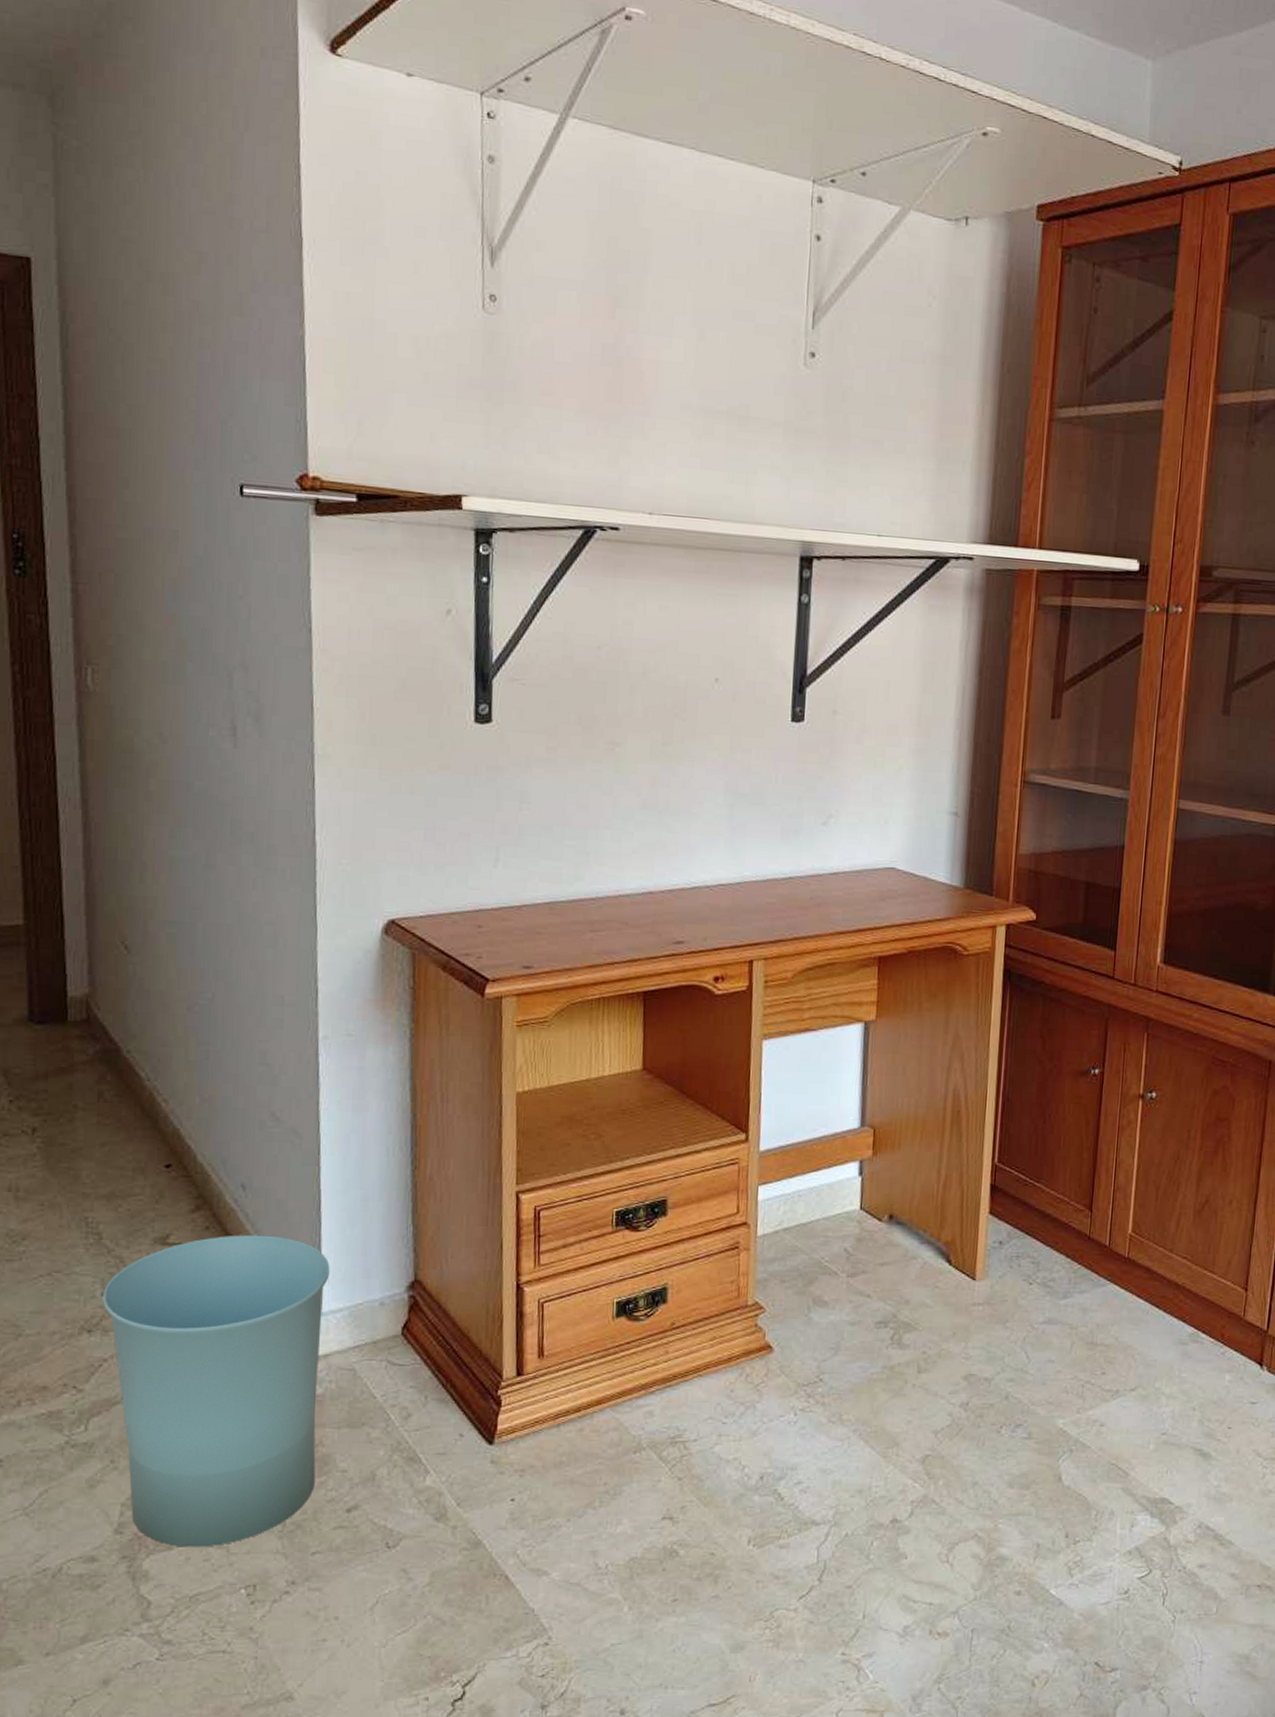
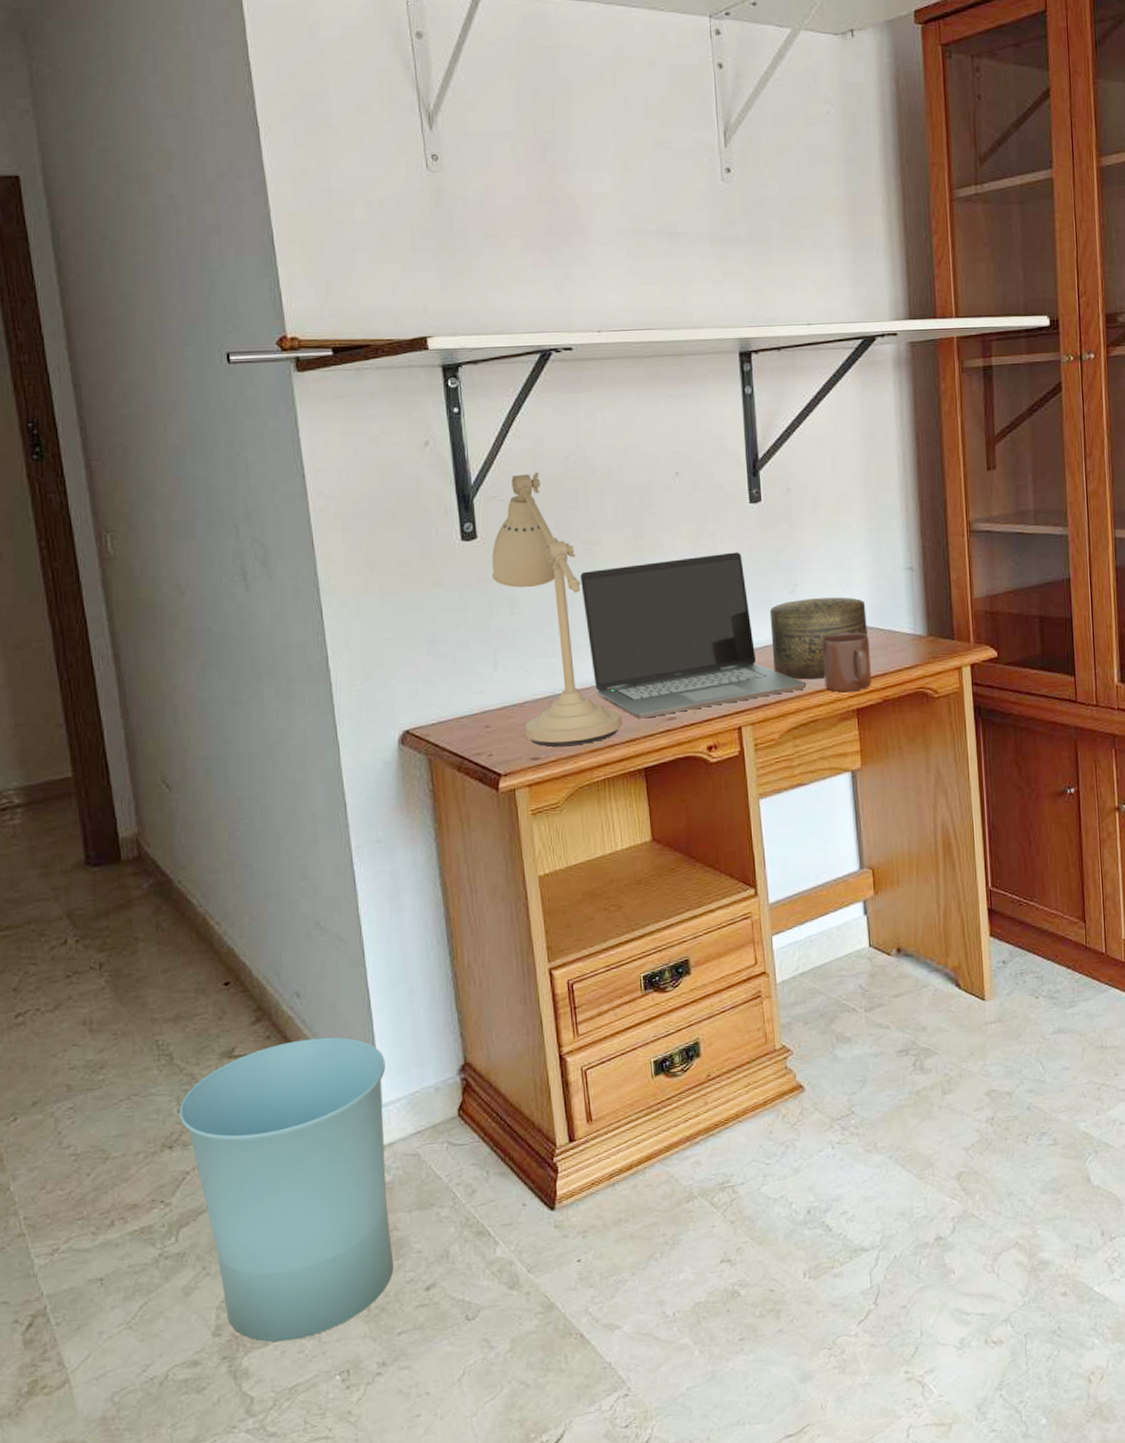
desk lamp: none [503,658,626,959] -> present [492,472,623,747]
laptop: none [598,772,829,939] -> present [580,552,807,719]
decorative box: none [795,832,902,920] -> present [769,597,868,680]
mug: none [848,873,901,938] -> present [821,632,872,692]

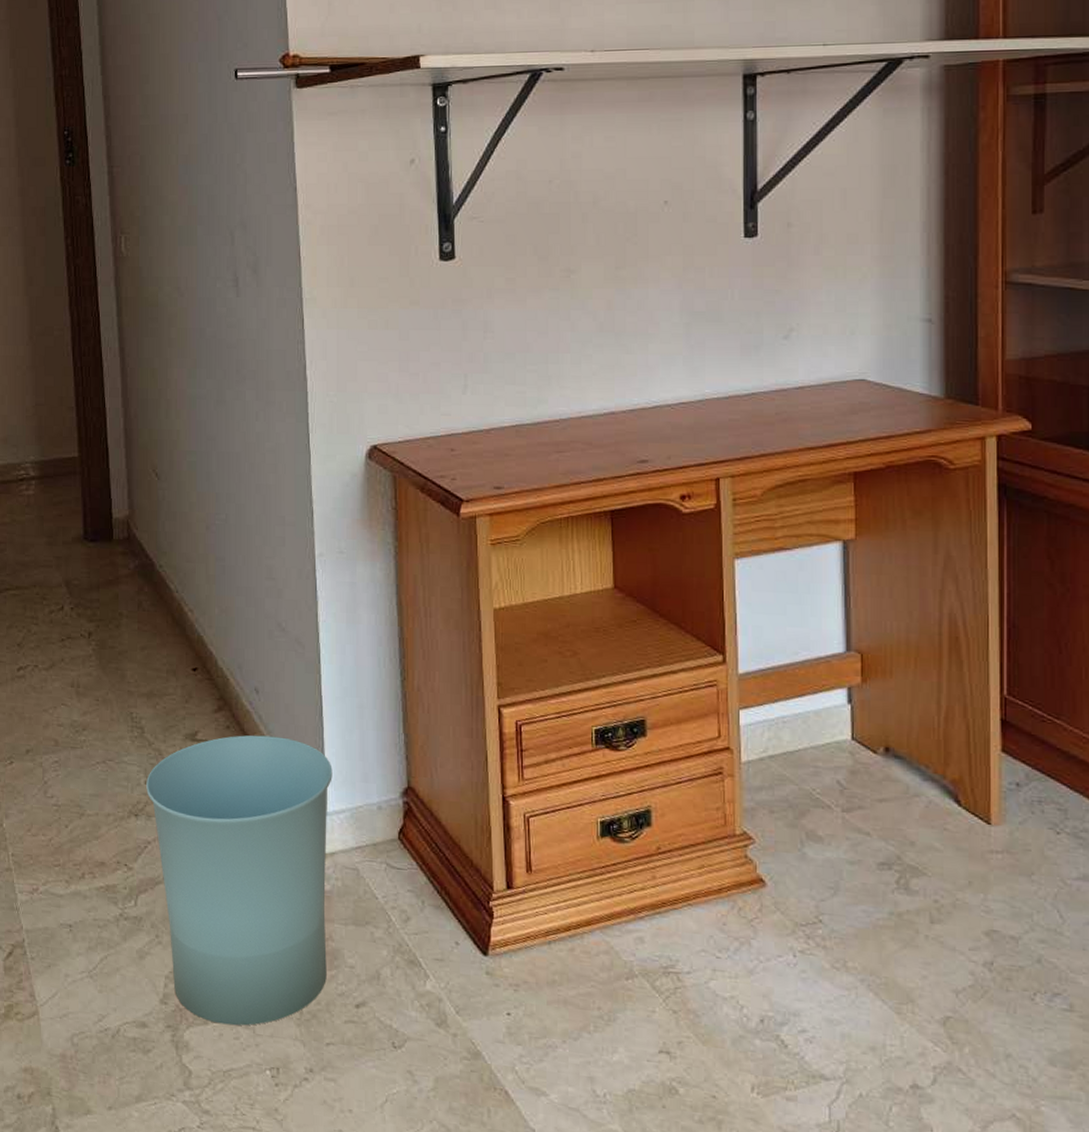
desk lamp: present [492,472,623,747] -> none [467,194,591,479]
laptop: present [580,552,807,719] -> none [557,289,797,459]
decorative box: present [769,597,868,680] -> none [759,346,872,435]
mug: present [821,632,872,692] -> none [816,386,874,453]

